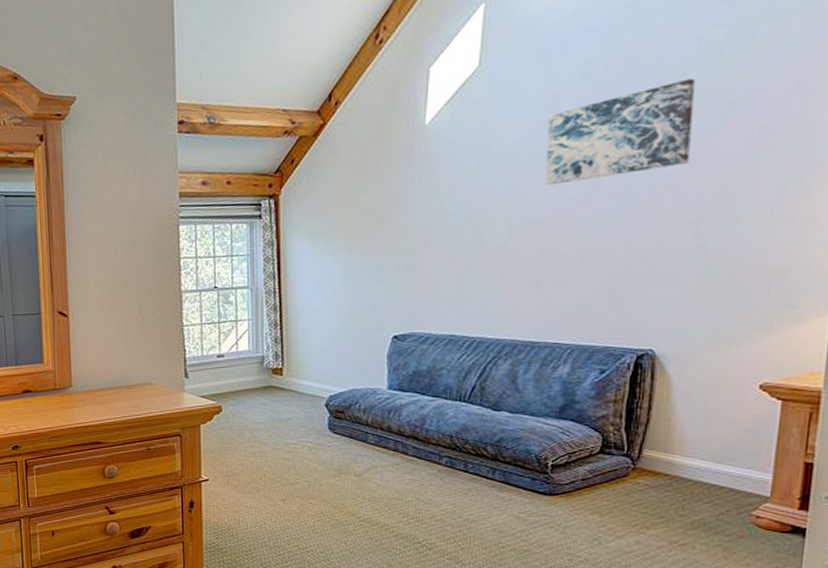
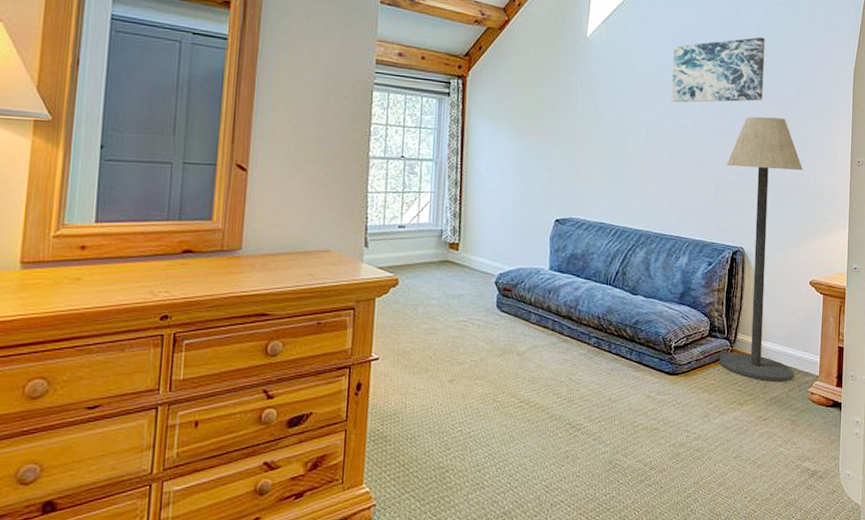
floor lamp: none [616,182,754,503] -> present [720,116,803,382]

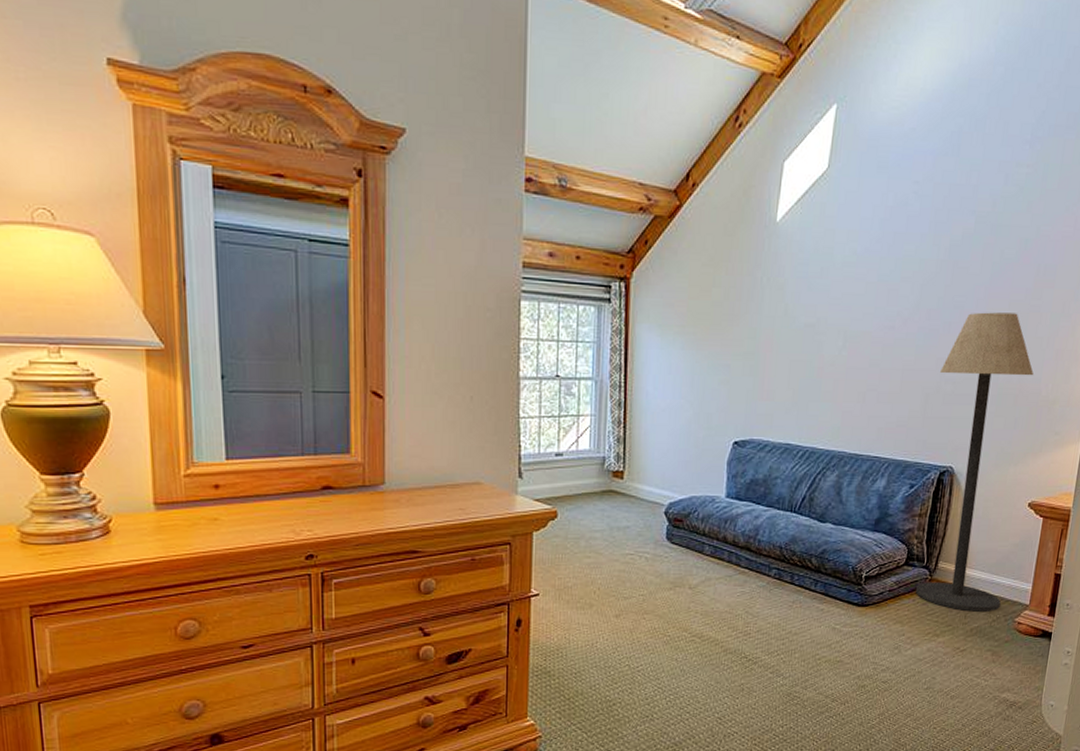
wall art: present [671,37,765,103] -> none [877,211,1001,299]

